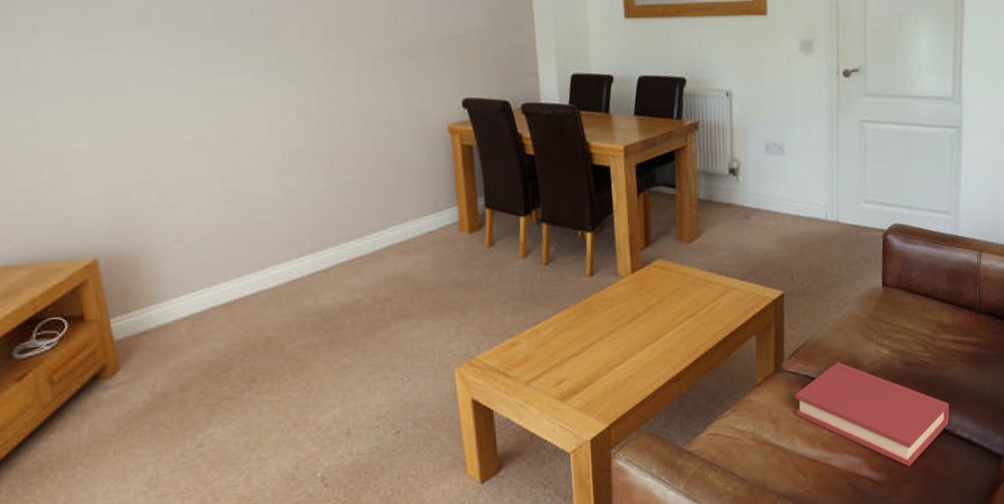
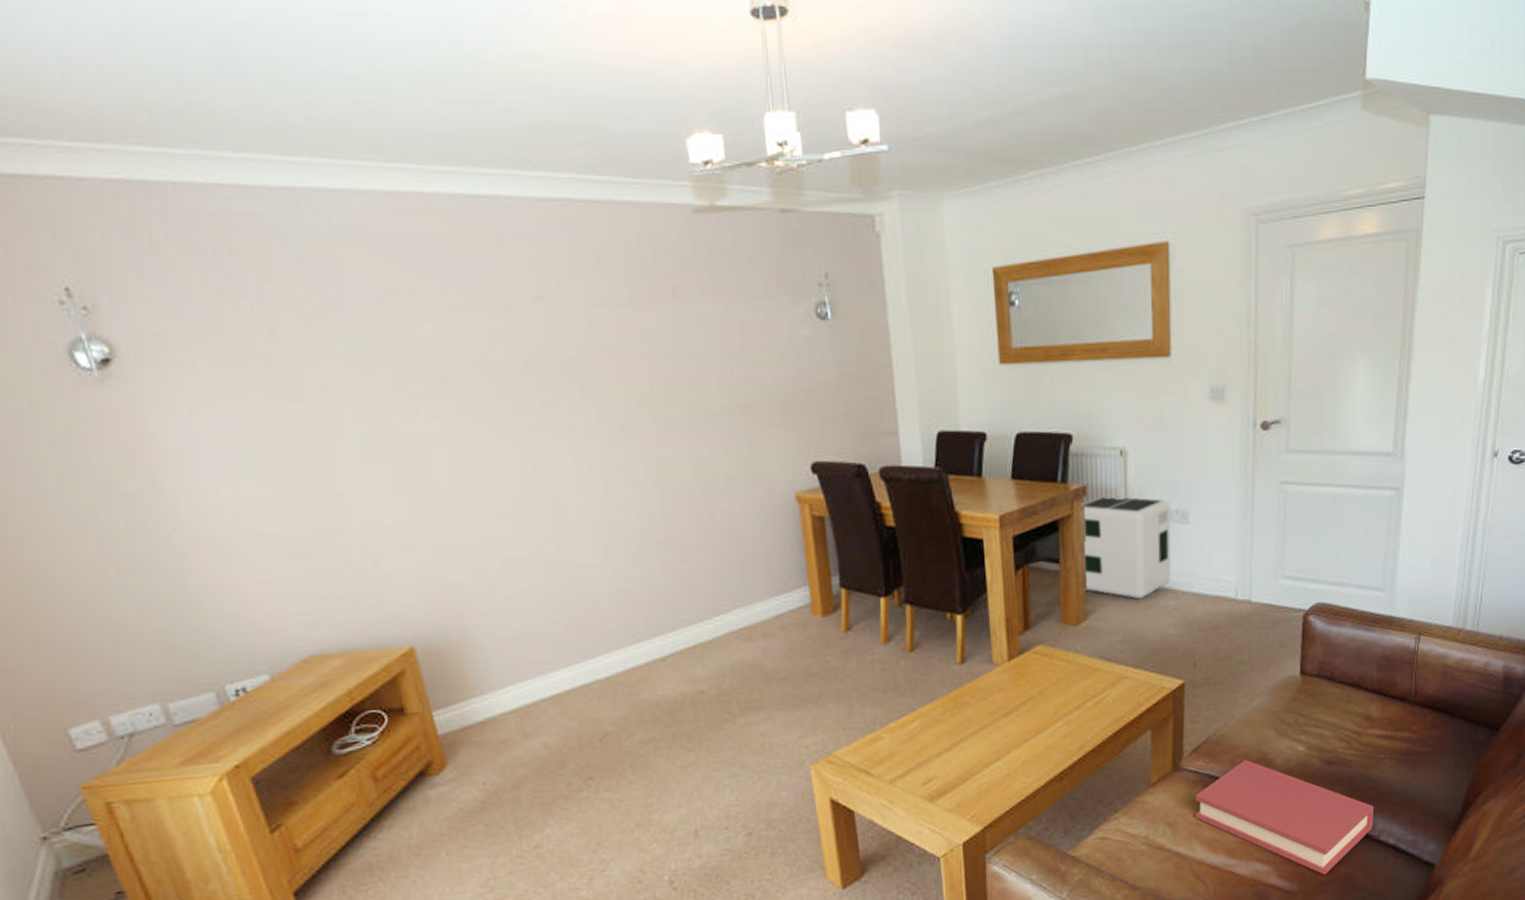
air purifier: none [694,130,771,220] -> present [1081,495,1172,600]

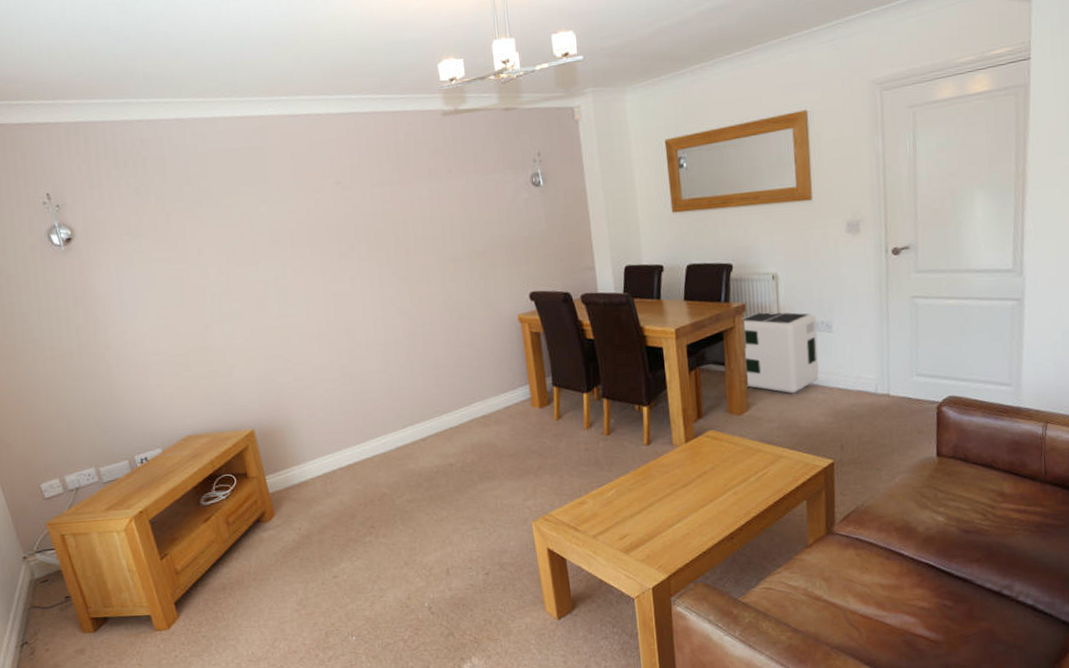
hardback book: present [1195,759,1375,875] -> none [846,527,1012,629]

